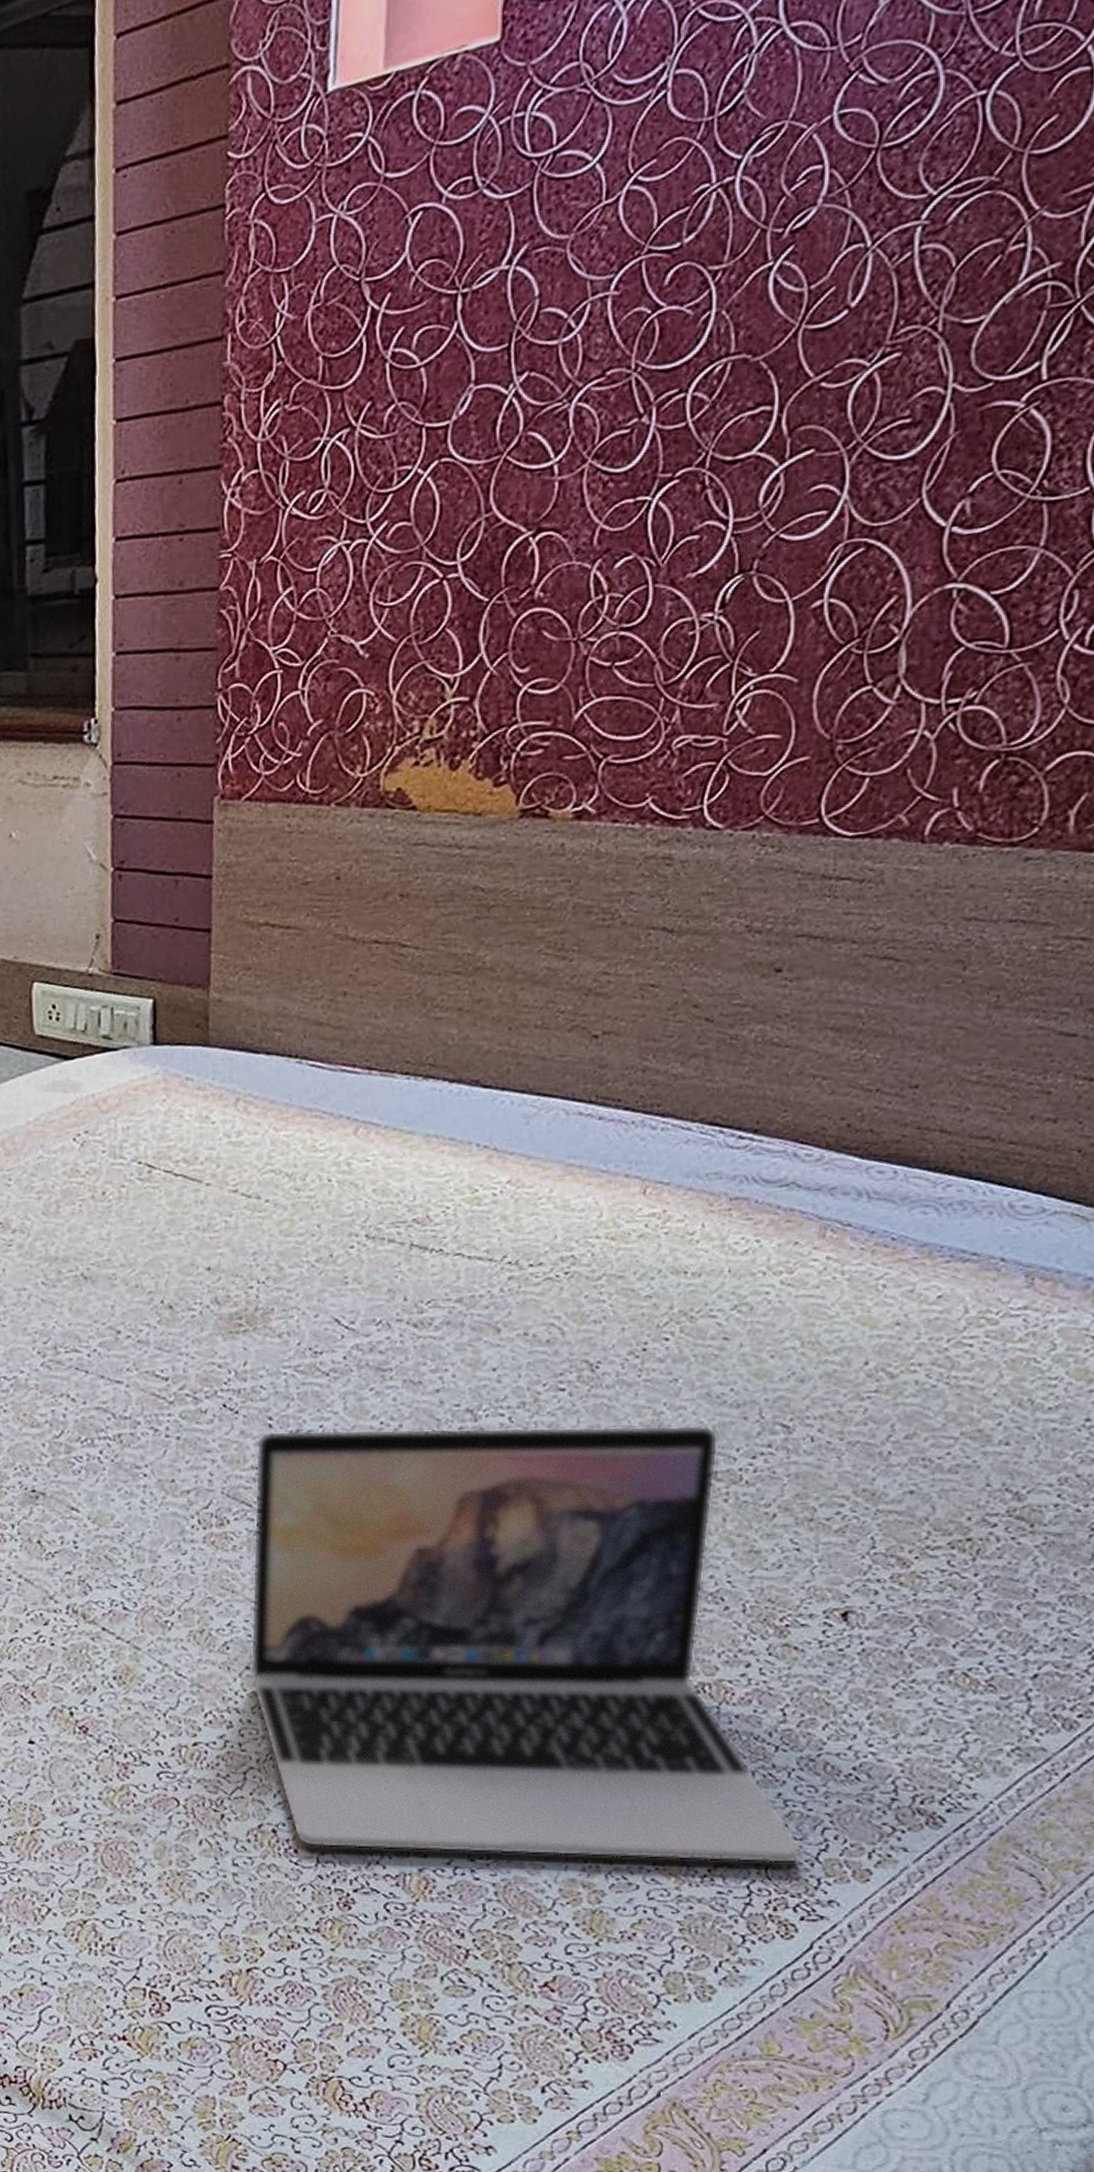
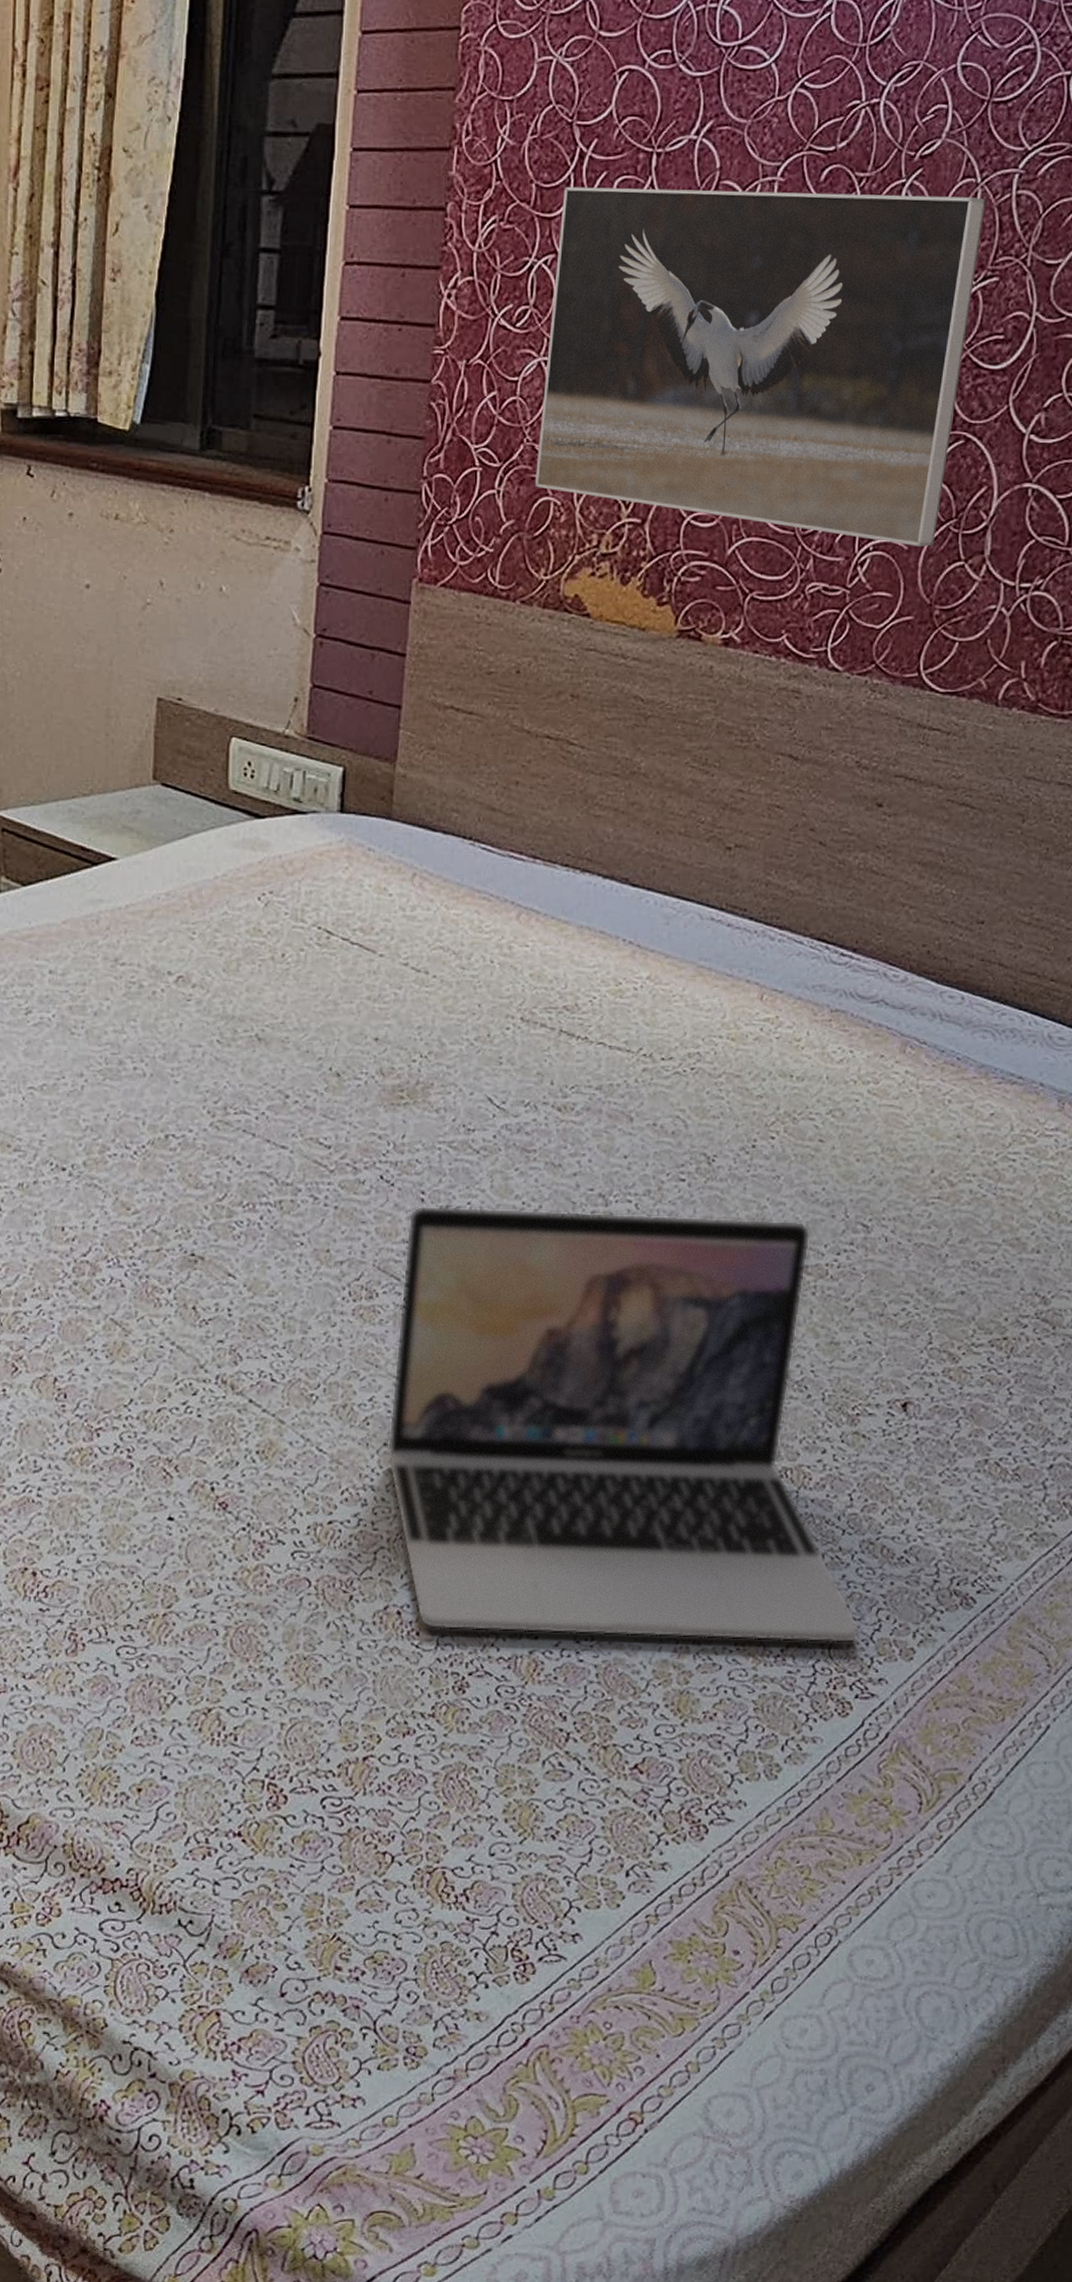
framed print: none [343,263,879,682] -> present [534,186,986,547]

